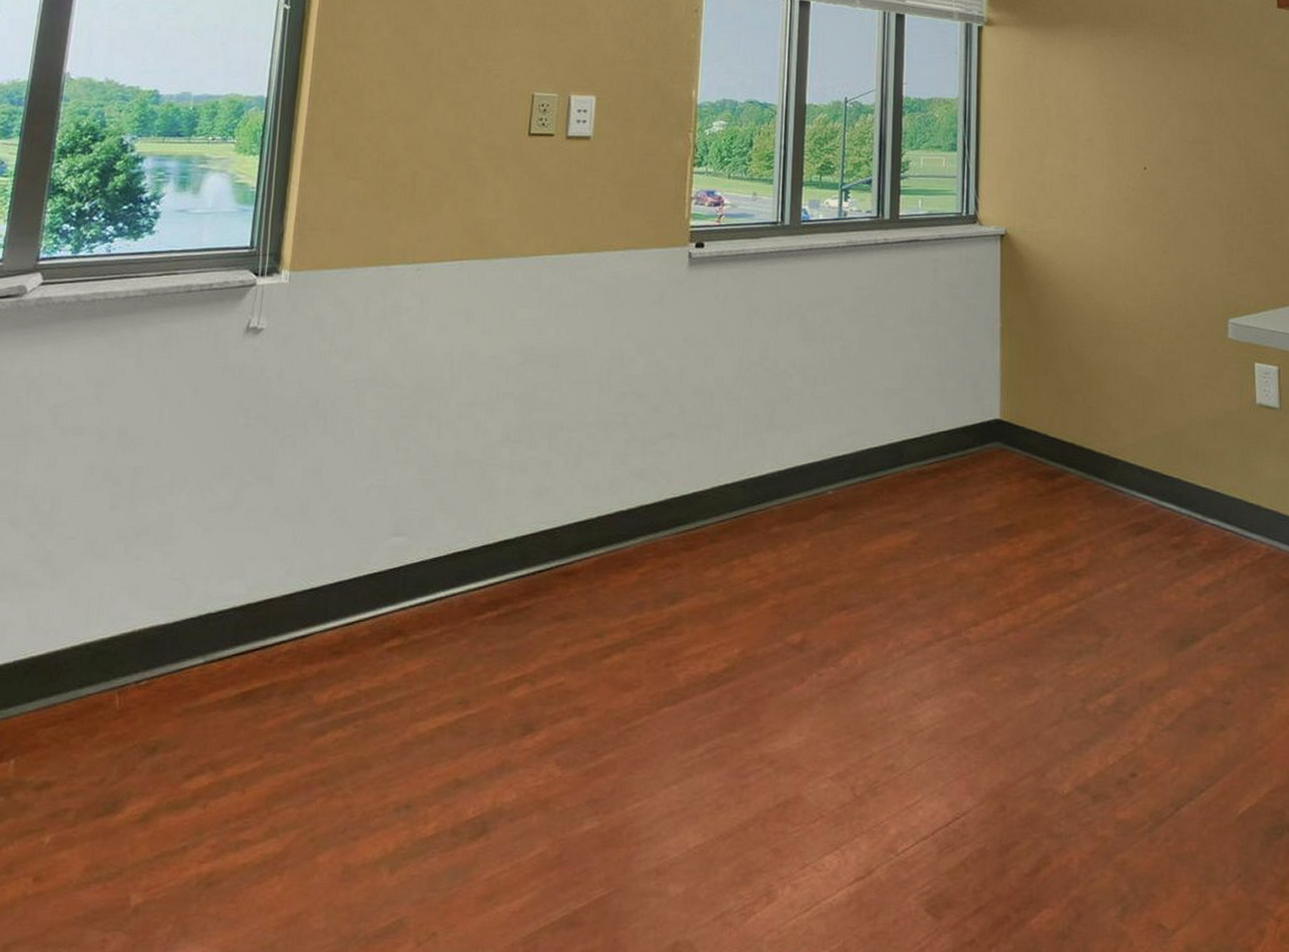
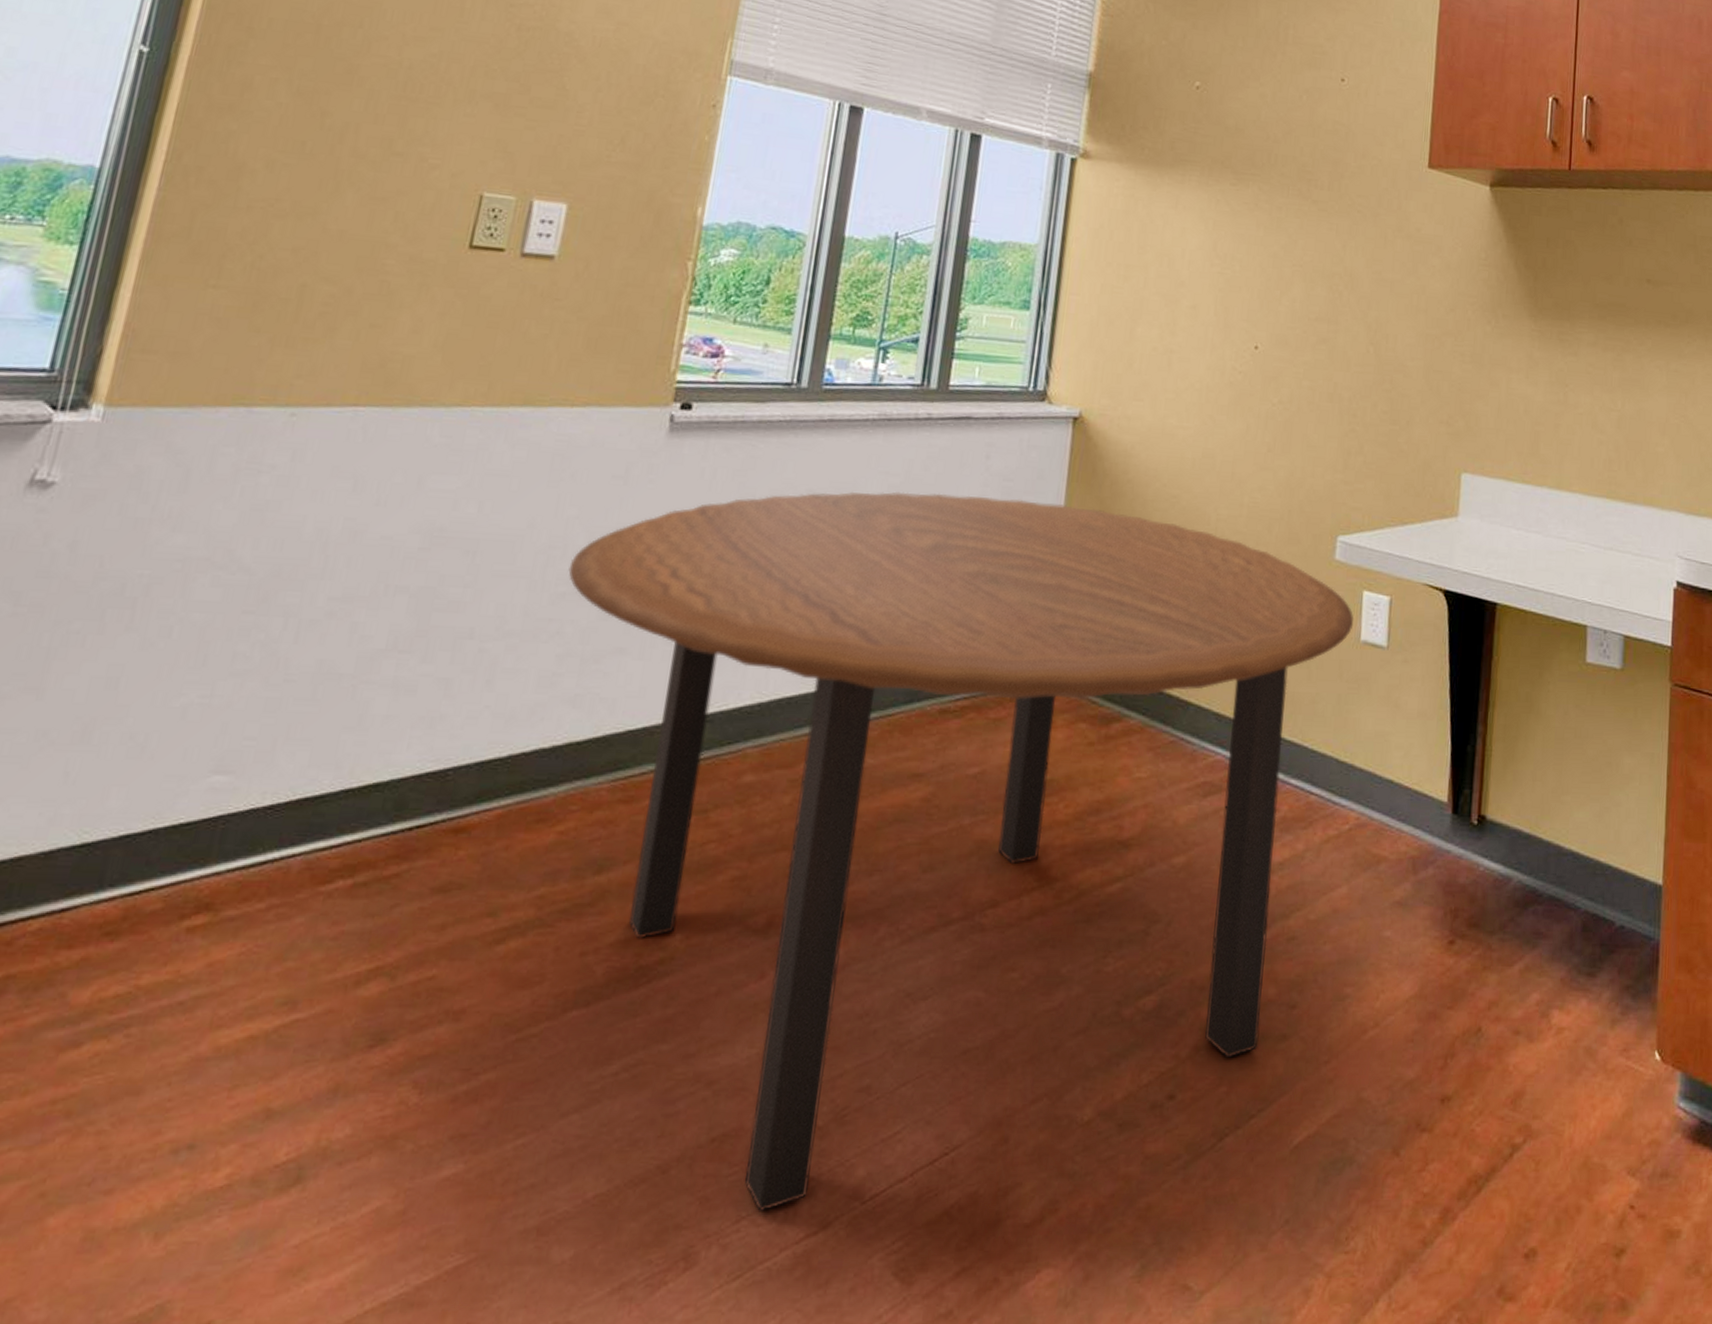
dining table: none [626,301,1249,861] -> present [568,491,1354,1213]

